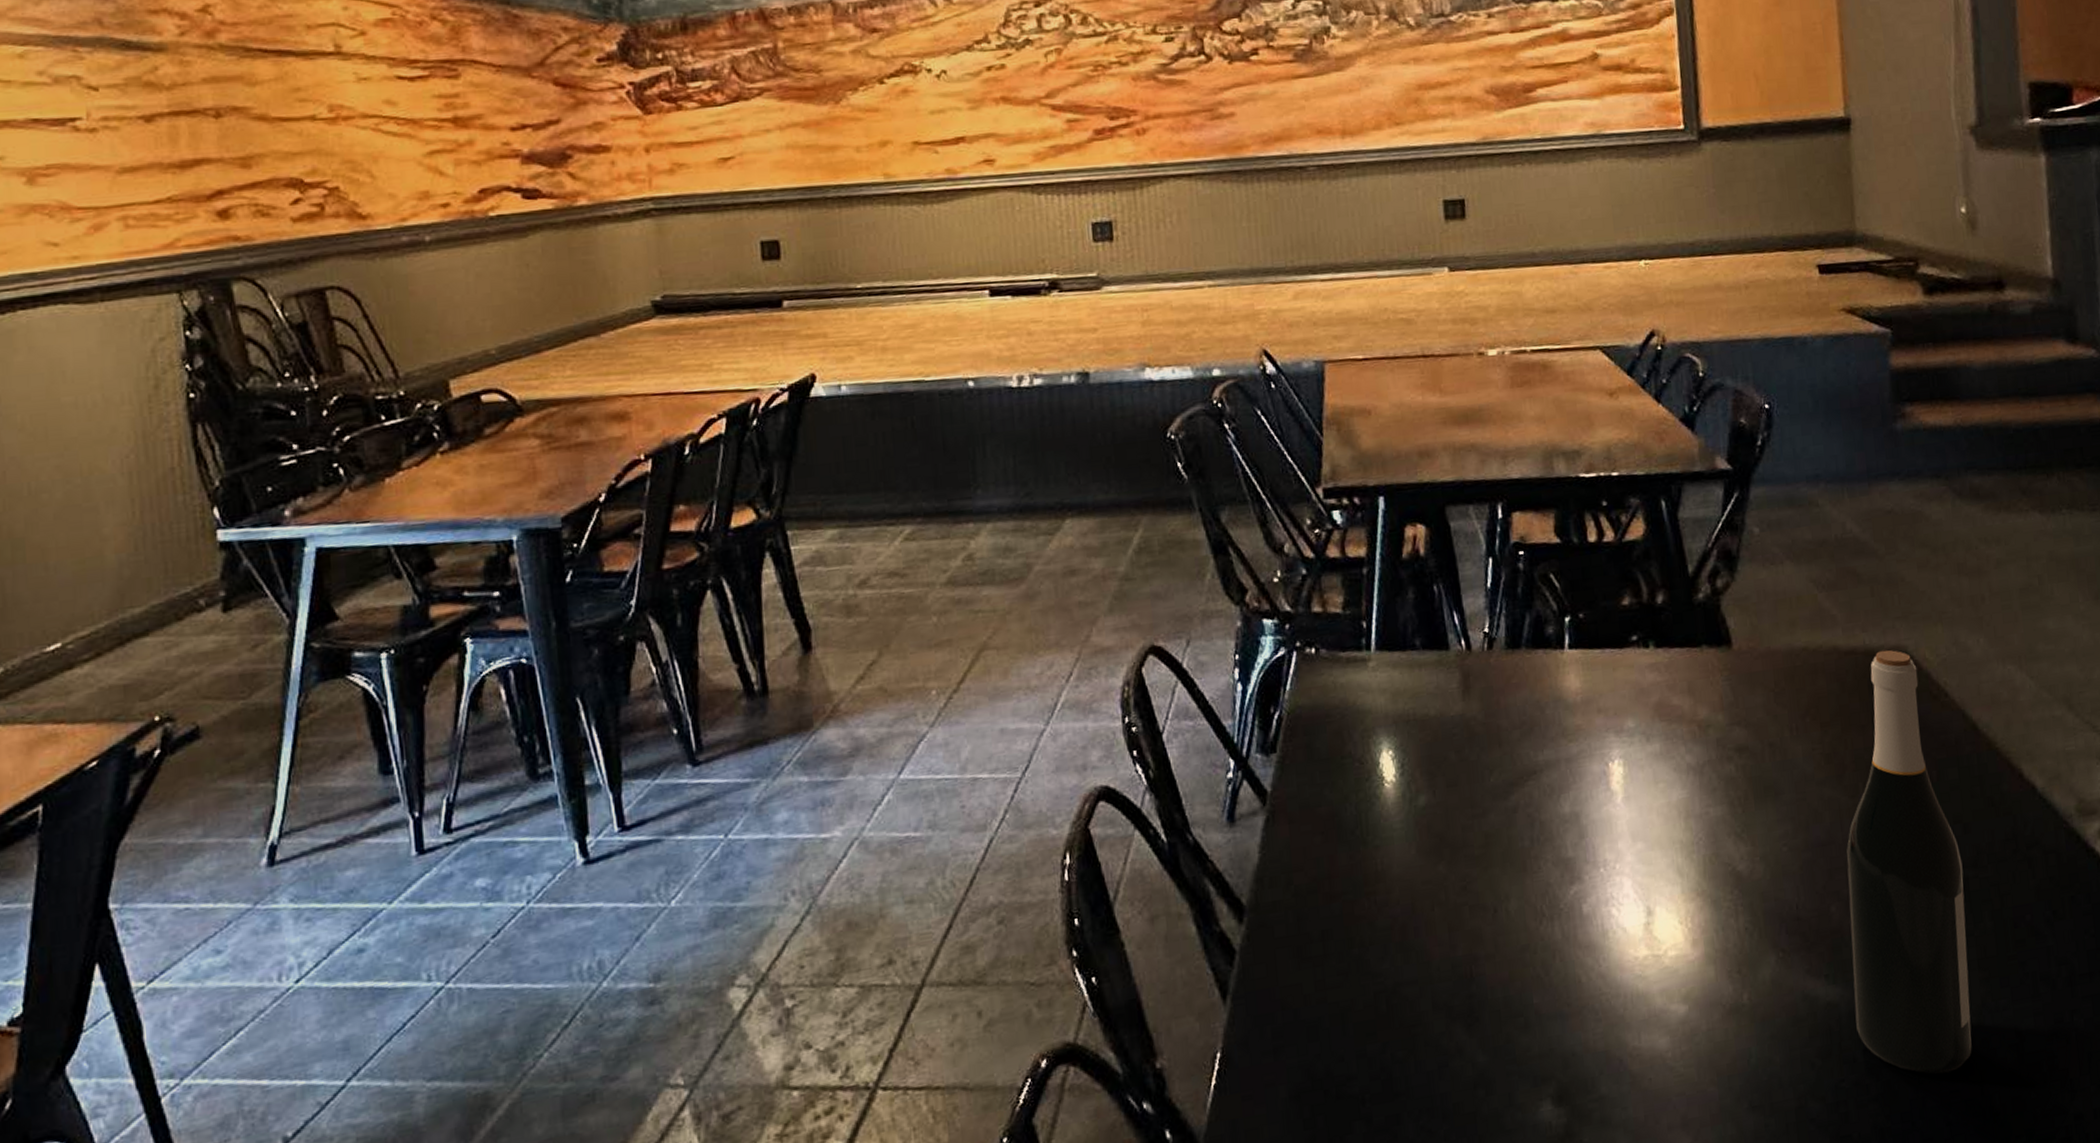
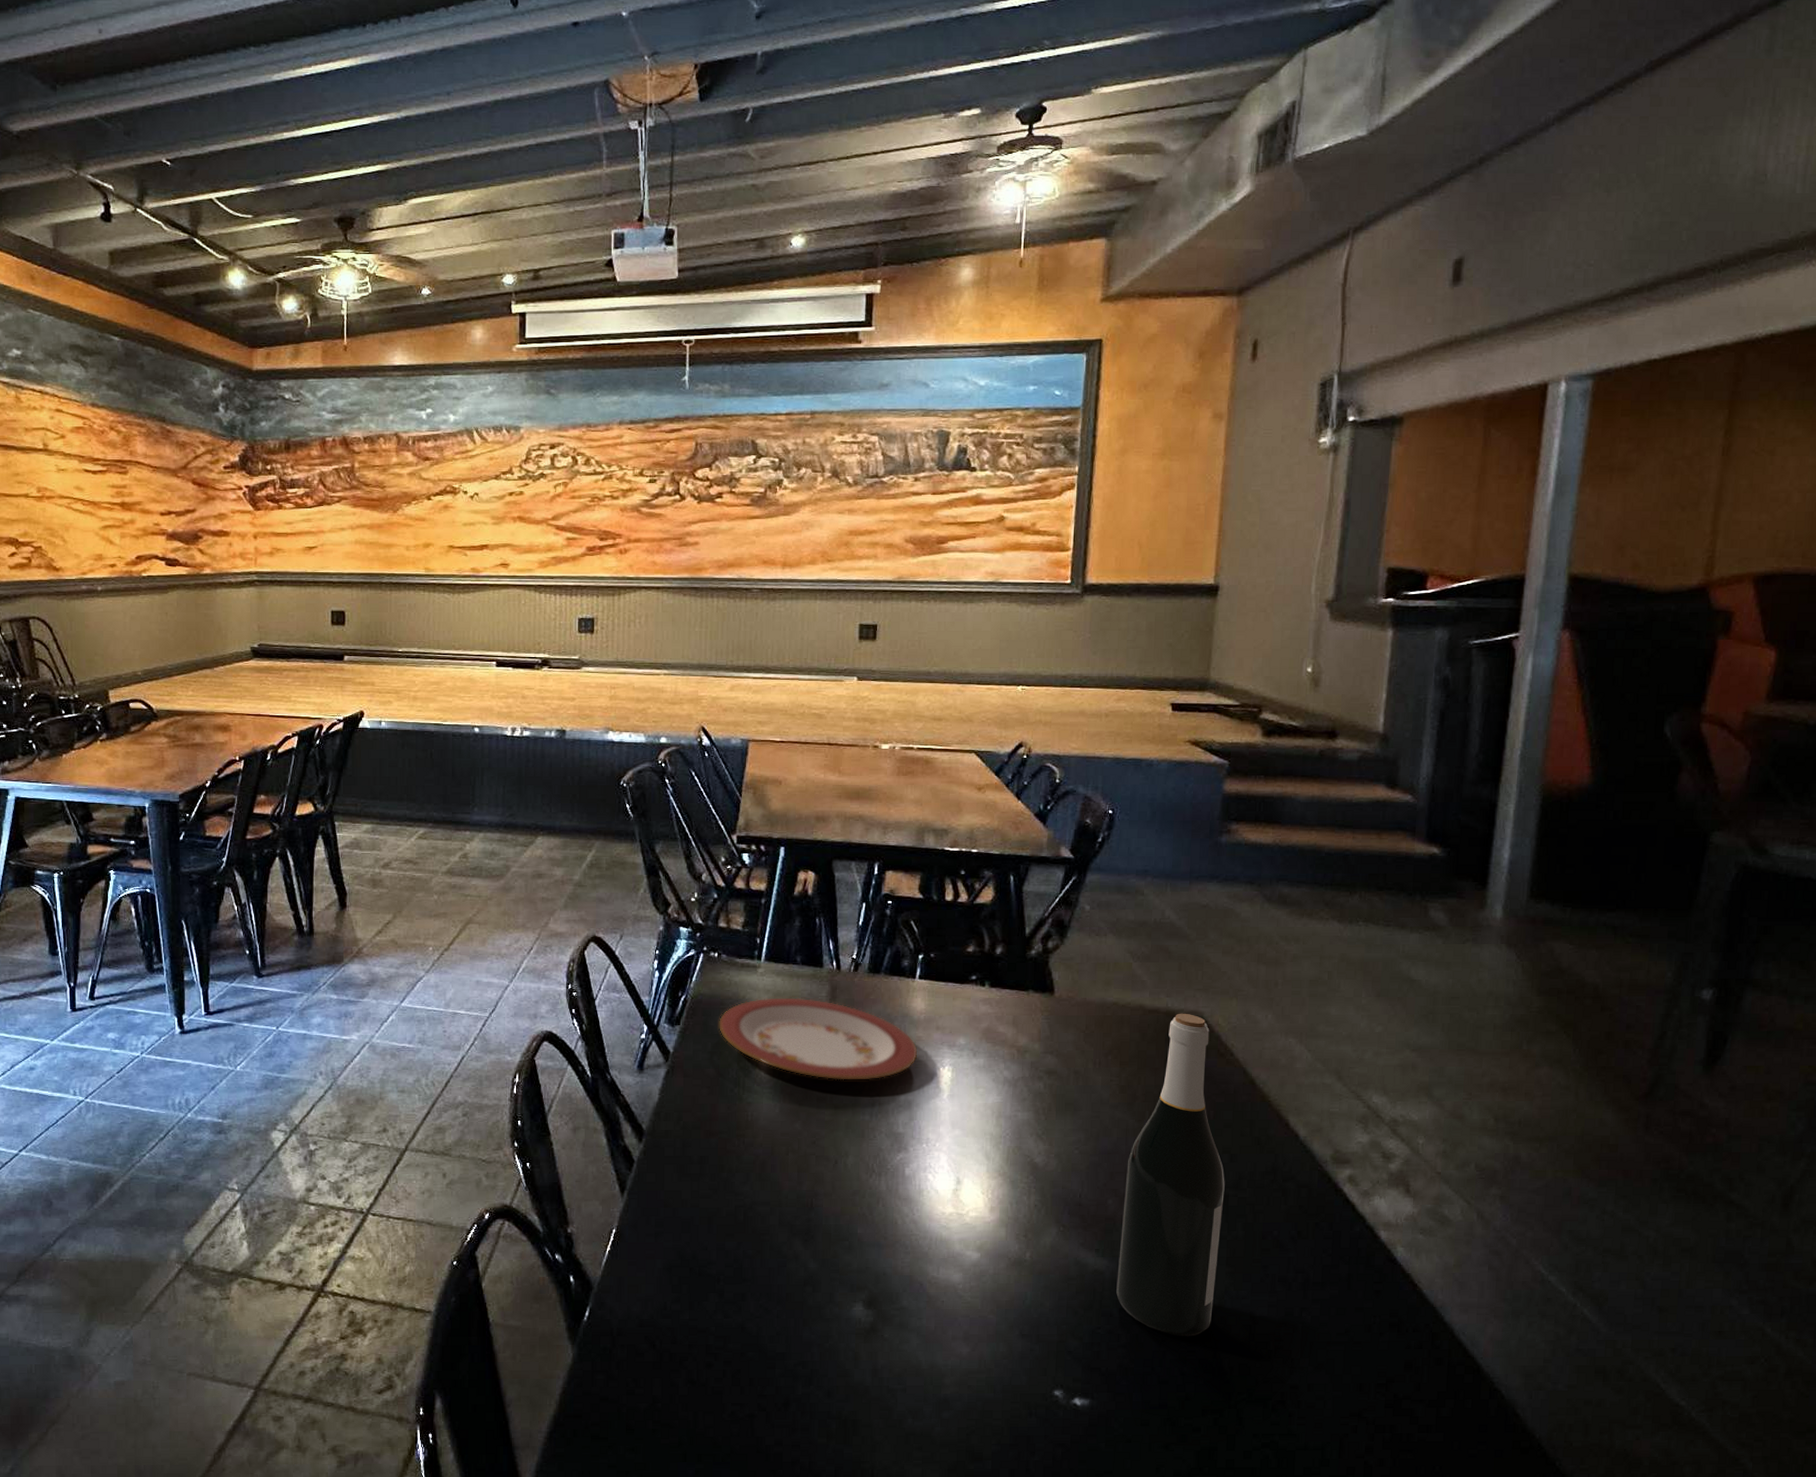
plate: none [1326,693,1580,800] -> present [719,997,918,1080]

